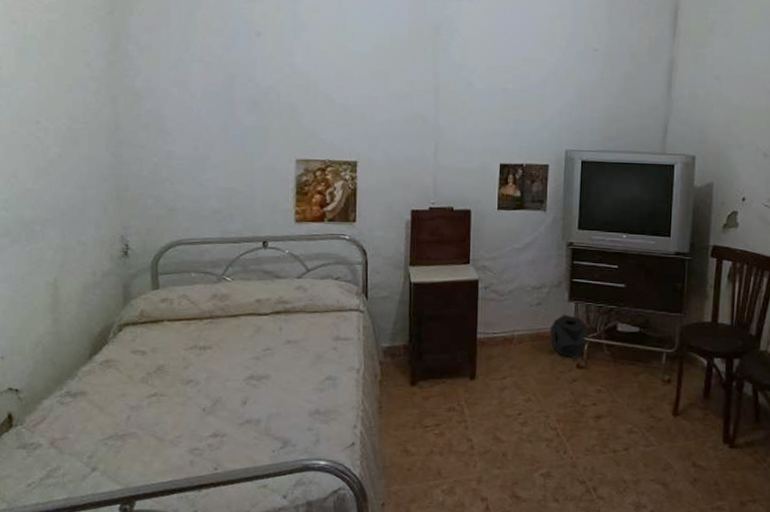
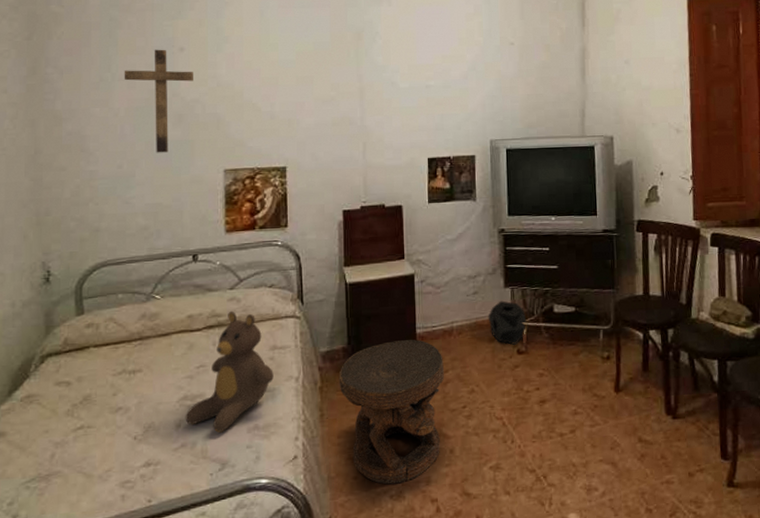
crucifix: none [201,32,269,138] -> present [124,49,193,153]
teddy bear: none [250,299,336,413] -> present [185,310,274,433]
side table: none [398,343,502,480] -> present [338,339,444,485]

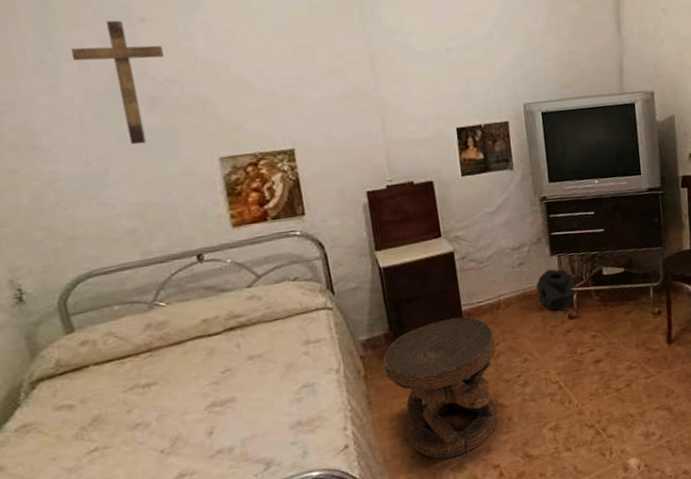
teddy bear: present [185,310,274,433] -> none [216,309,312,435]

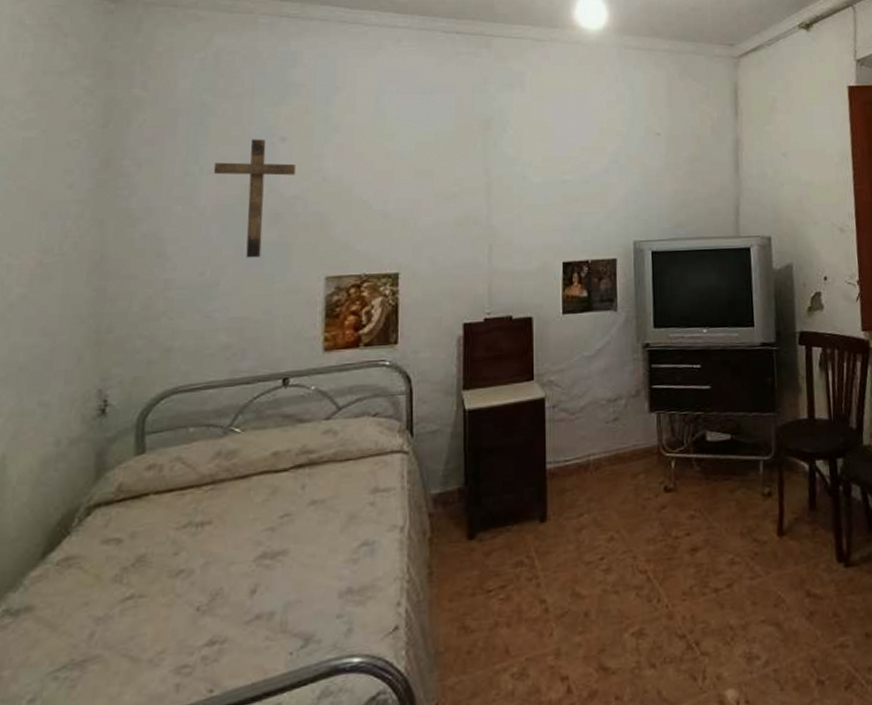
side table: present [382,317,498,459] -> none [452,477,578,660]
speaker: present [535,269,578,311] -> none [630,428,677,481]

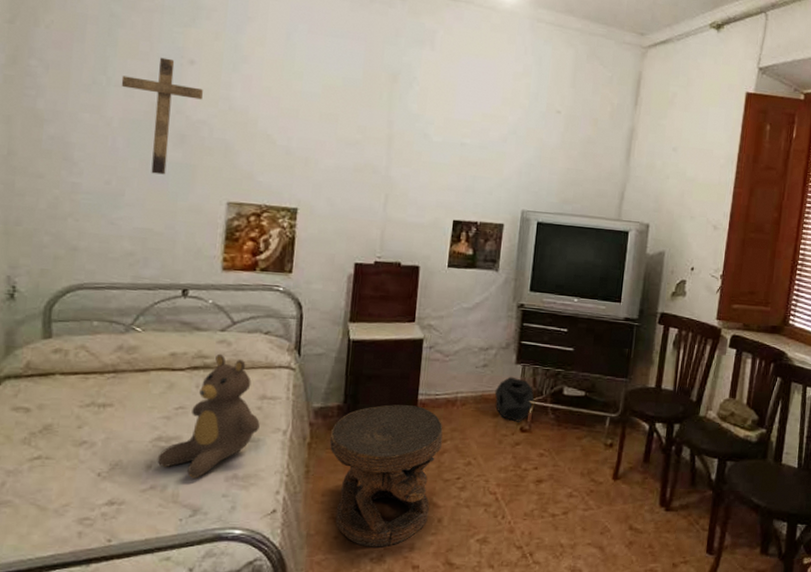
teddy bear: none [262,445,374,599] -> present [157,353,260,478]
side table: none [452,477,578,660] -> present [329,404,443,548]
speaker: none [630,428,677,481] -> present [494,376,535,422]

